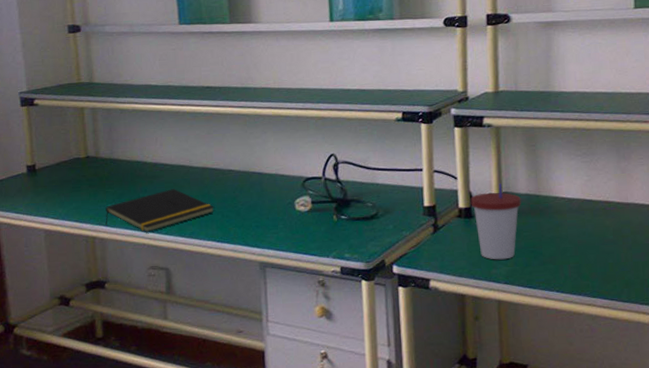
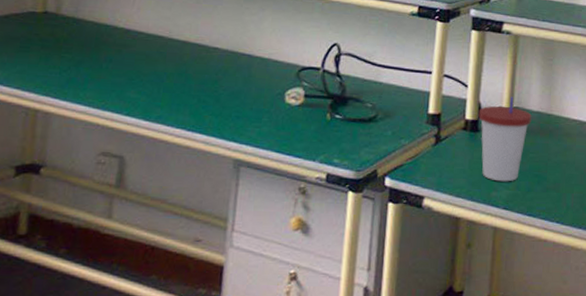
notepad: present [105,189,215,232] -> none [53,62,191,110]

